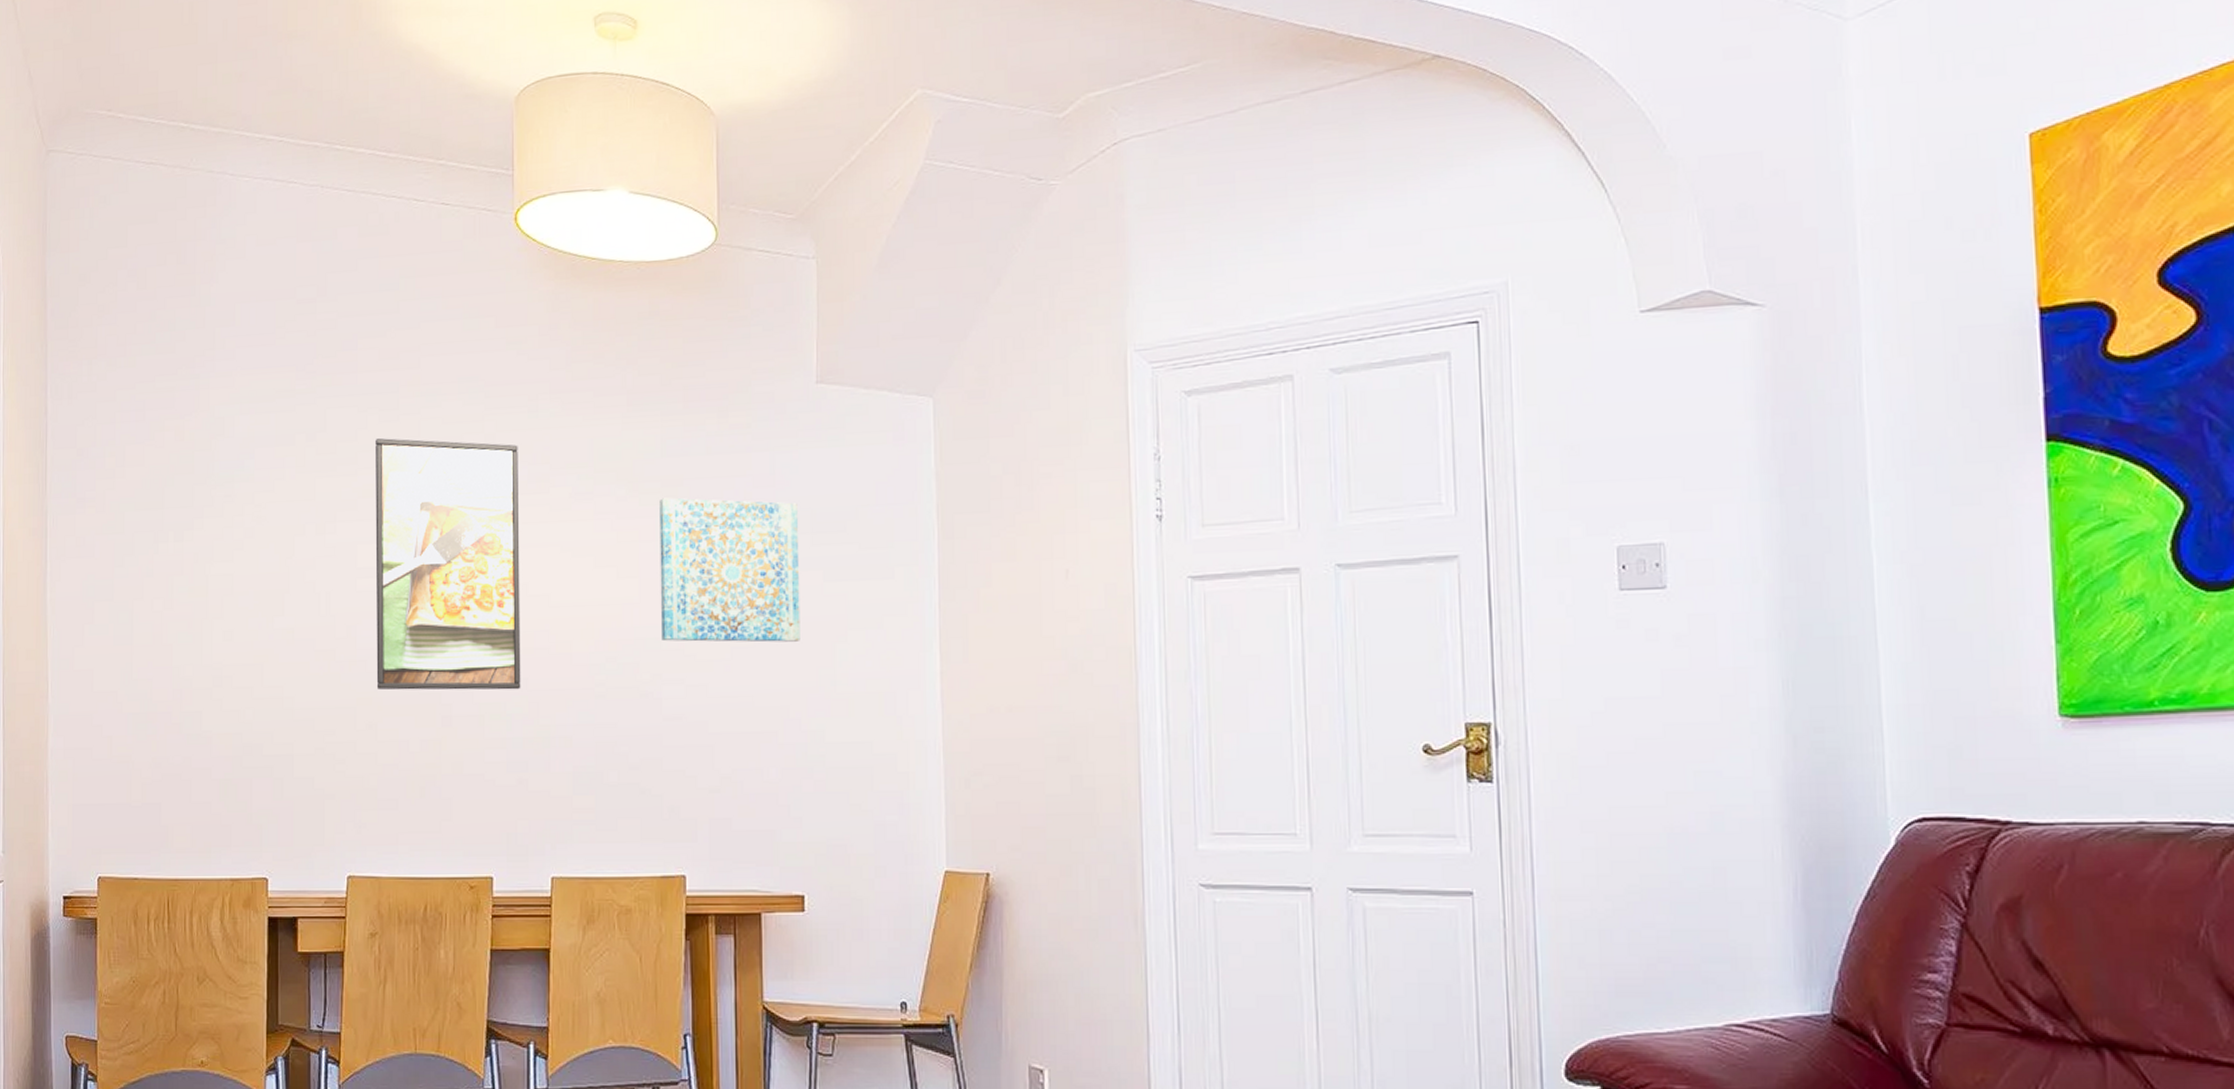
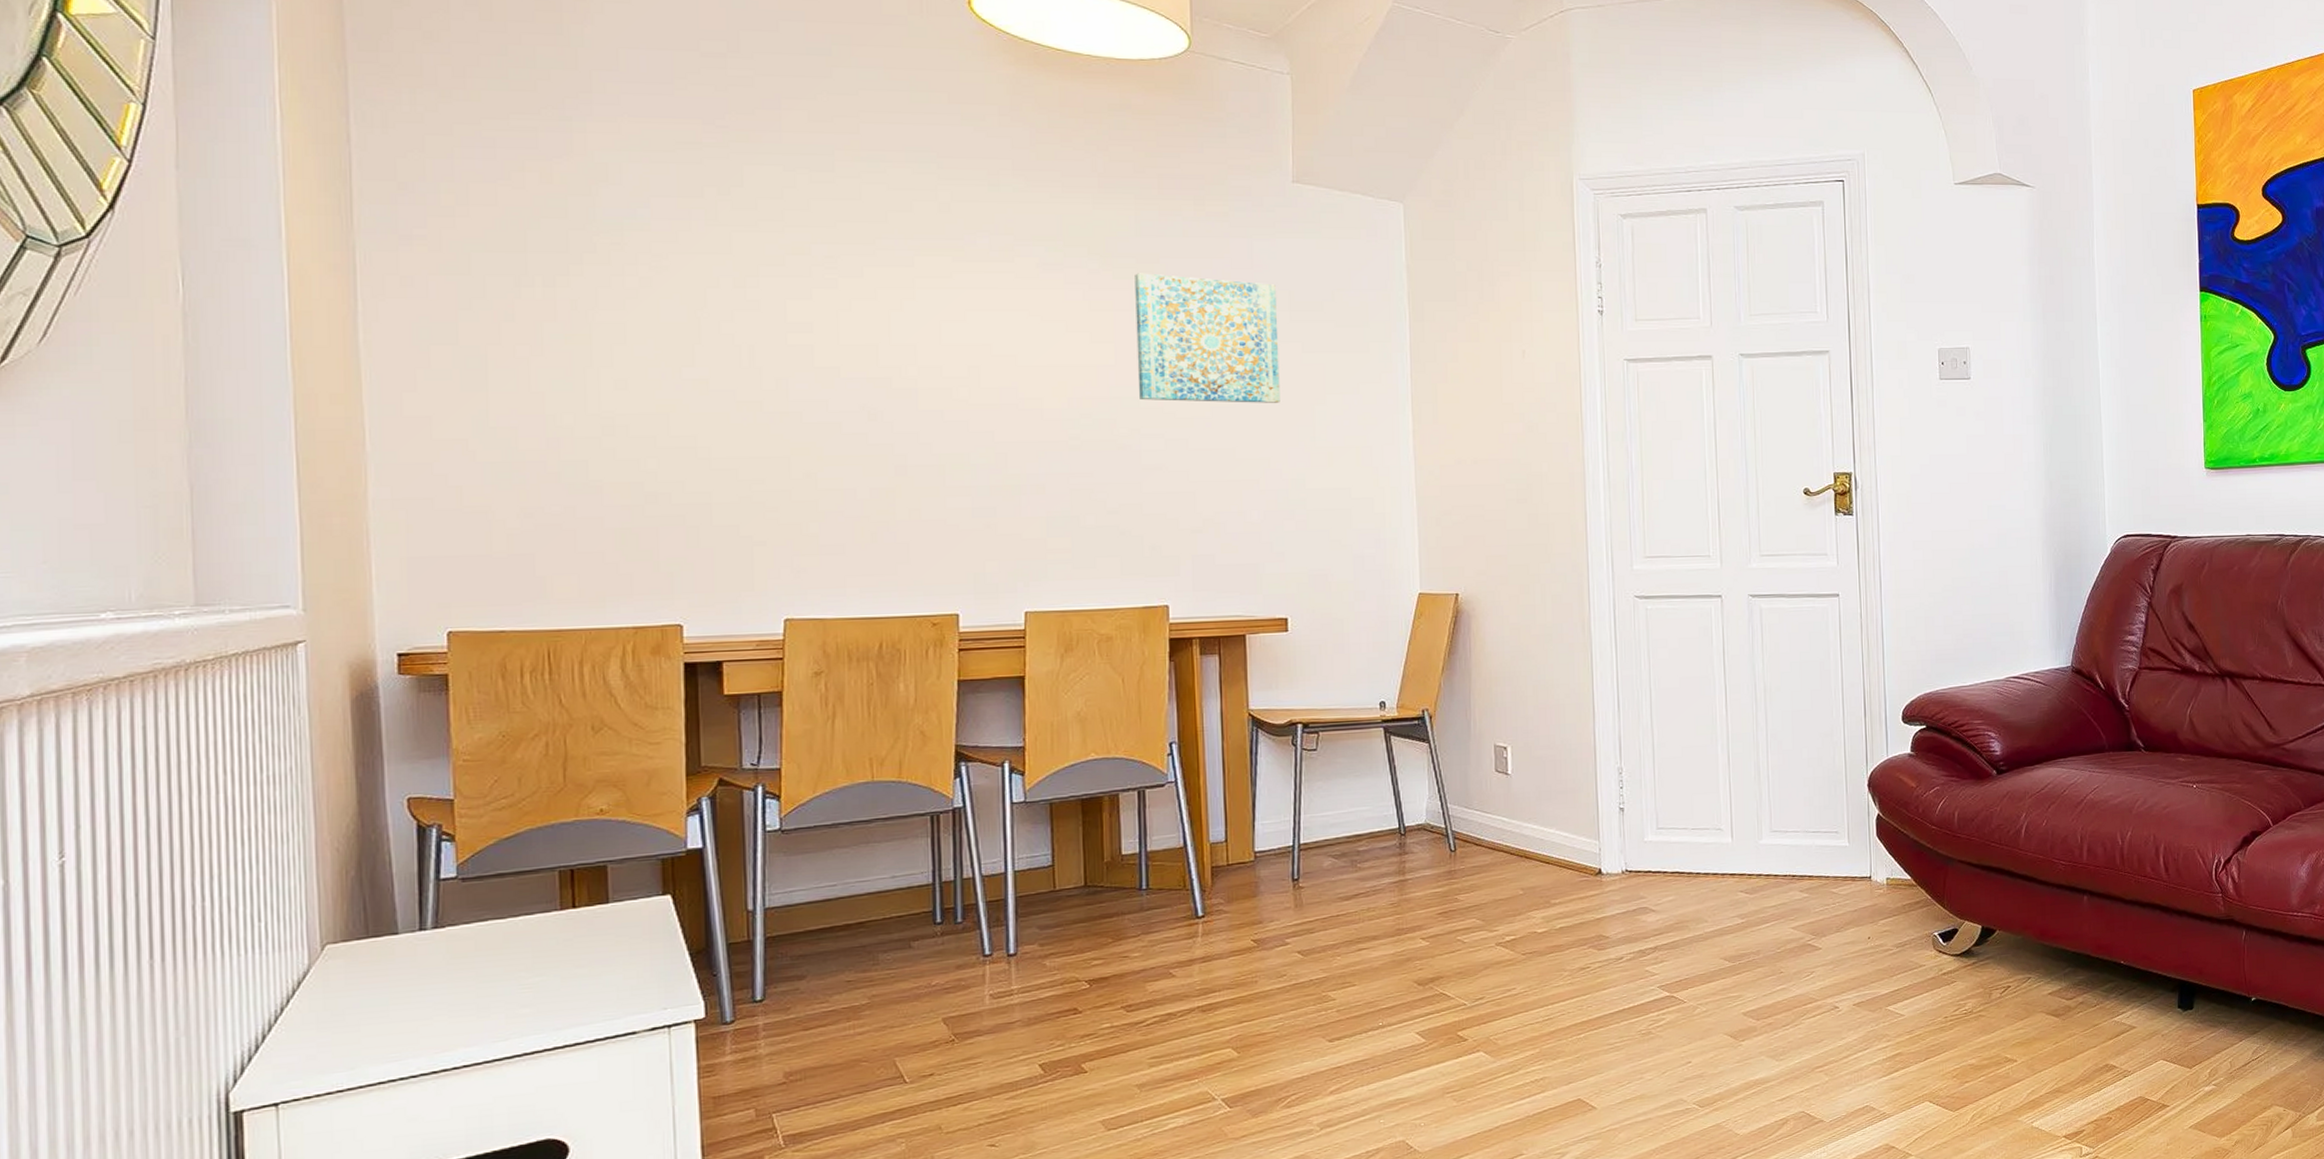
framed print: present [375,438,521,690] -> none [806,198,987,442]

